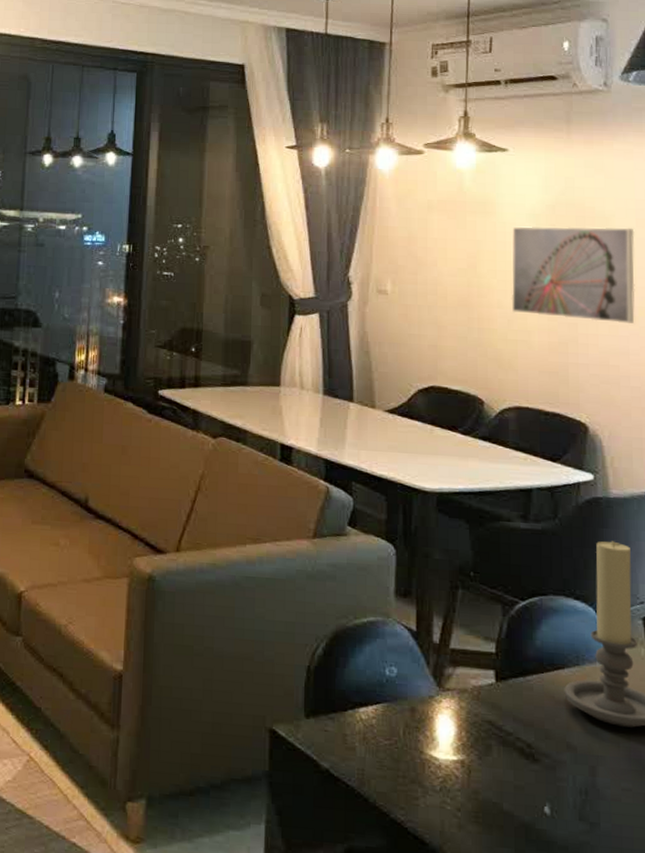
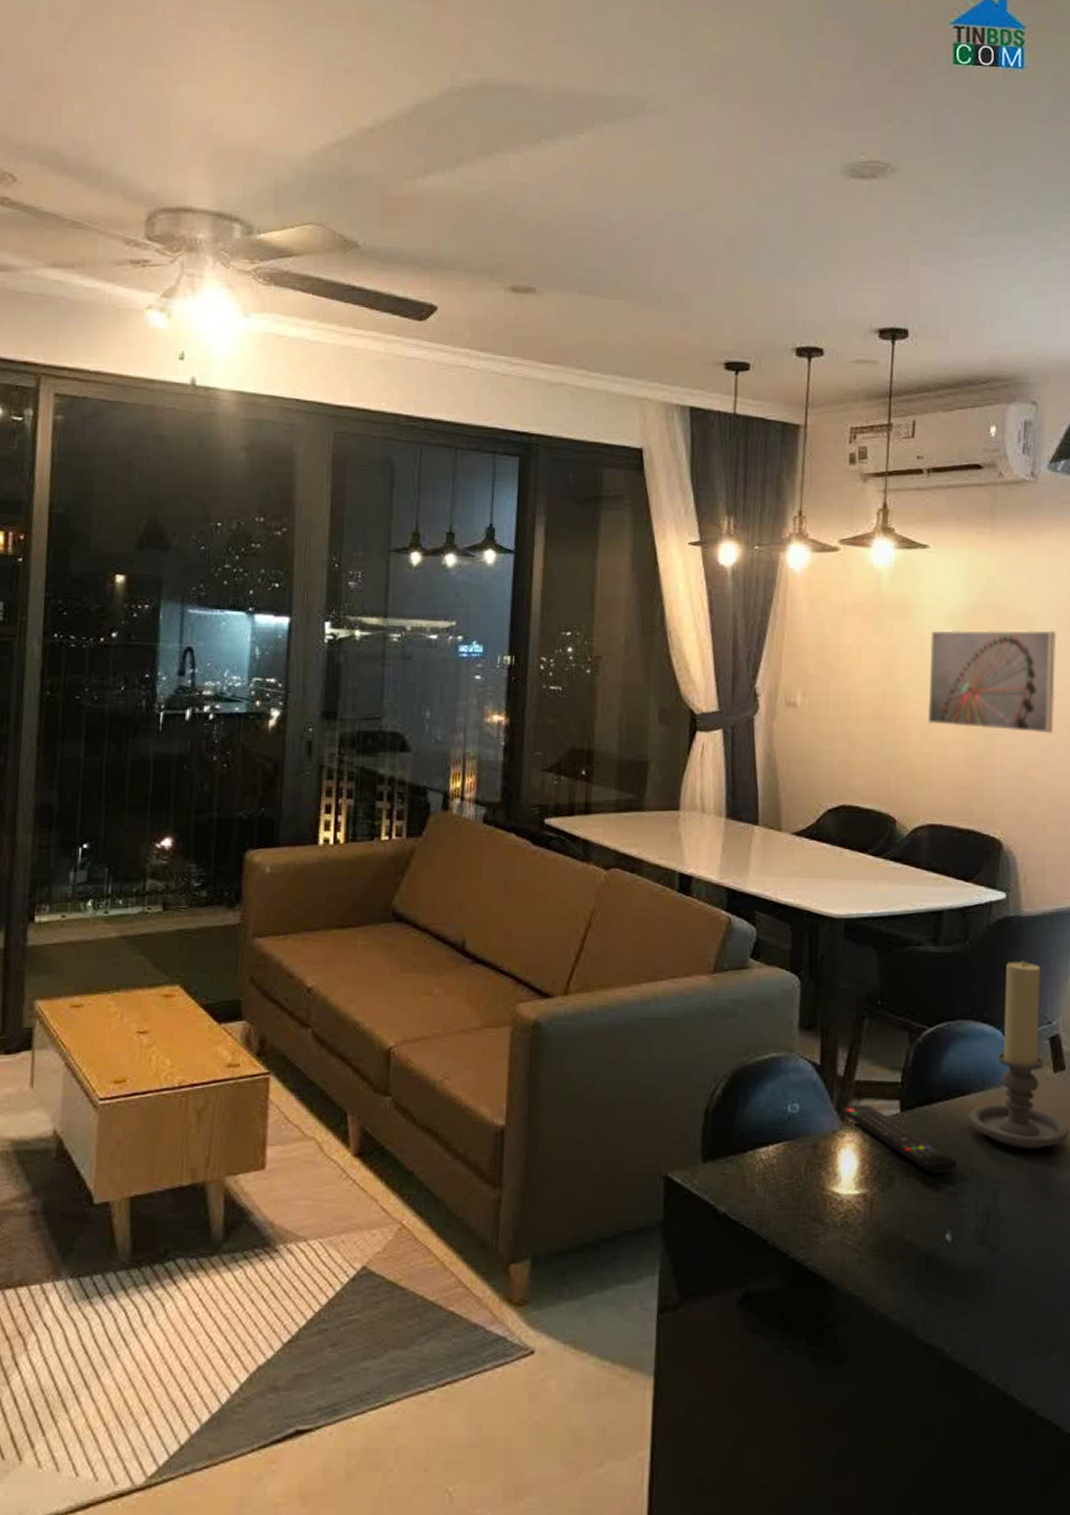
remote control: none [438,672,554,746] -> present [841,1104,958,1174]

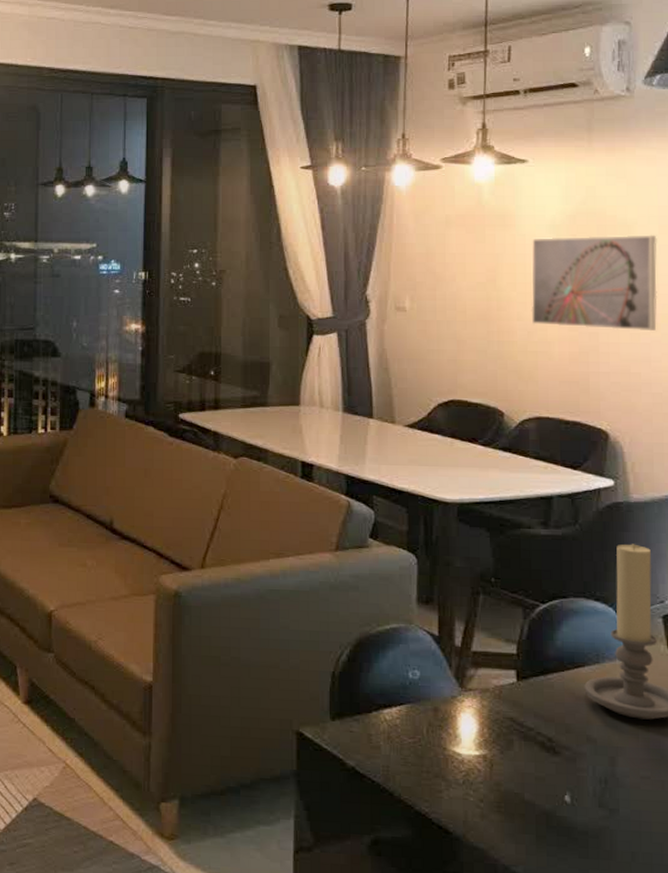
remote control: present [841,1104,958,1174] -> none [460,673,575,740]

